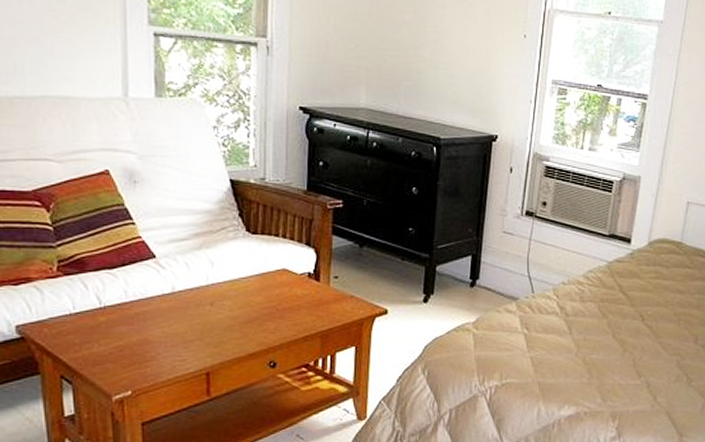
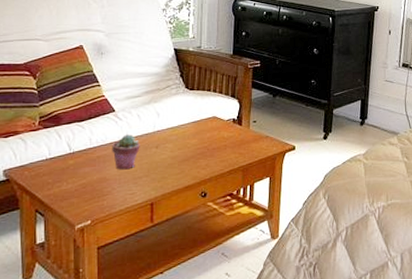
potted succulent: none [154,287,190,331] -> present [112,134,140,170]

